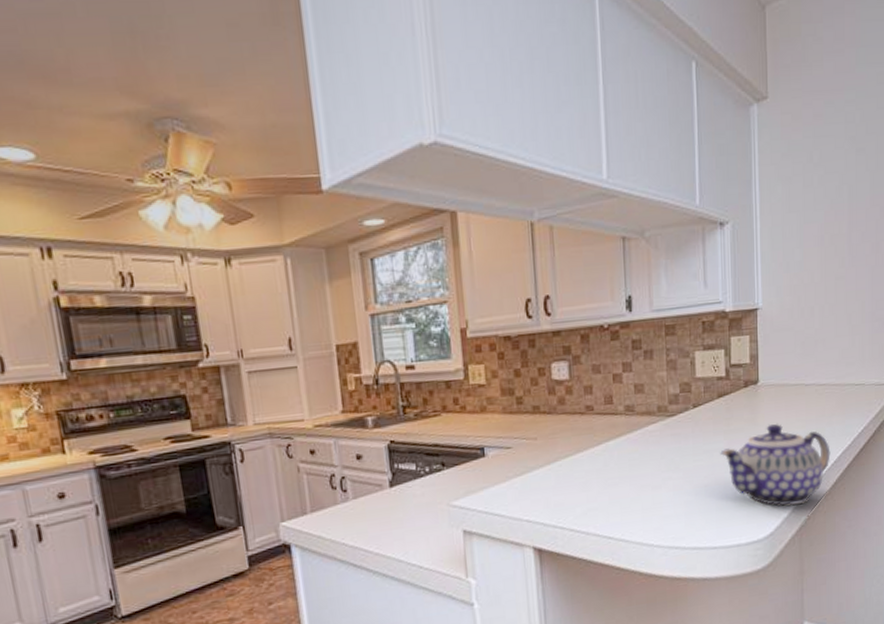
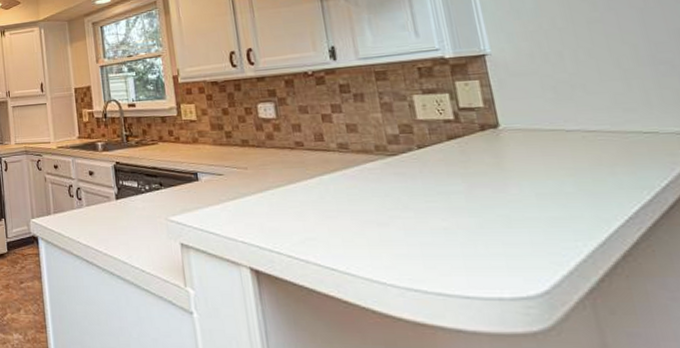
teapot: present [720,423,831,506] -> none [459,169,623,263]

